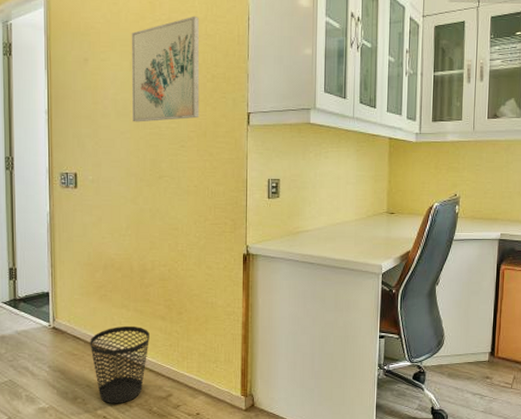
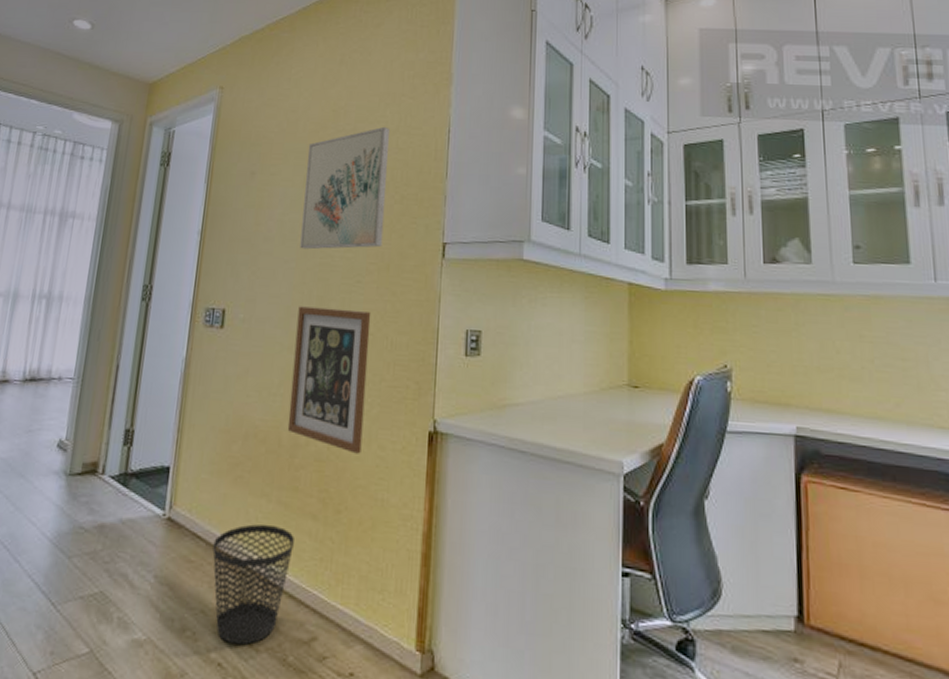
wall art: none [136,168,194,273] -> present [287,306,371,454]

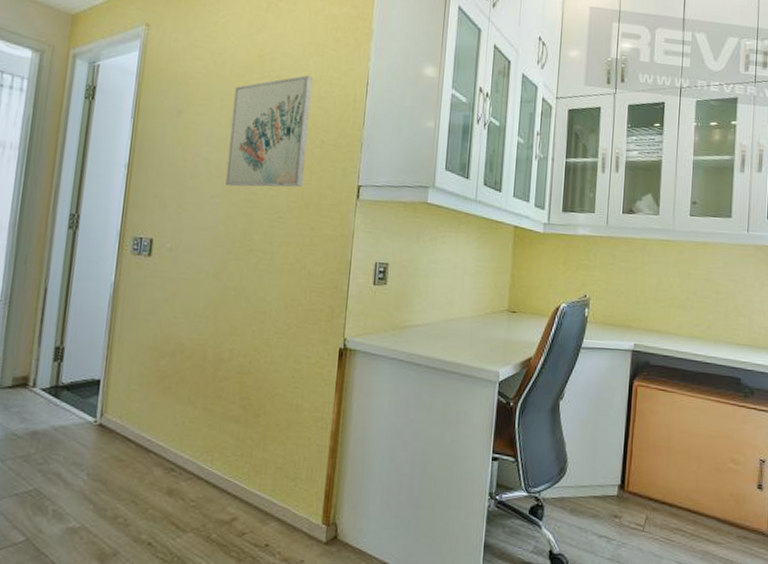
wastebasket: present [212,524,294,646] -> none [142,427,218,528]
wall art: present [287,306,371,454] -> none [212,238,291,368]

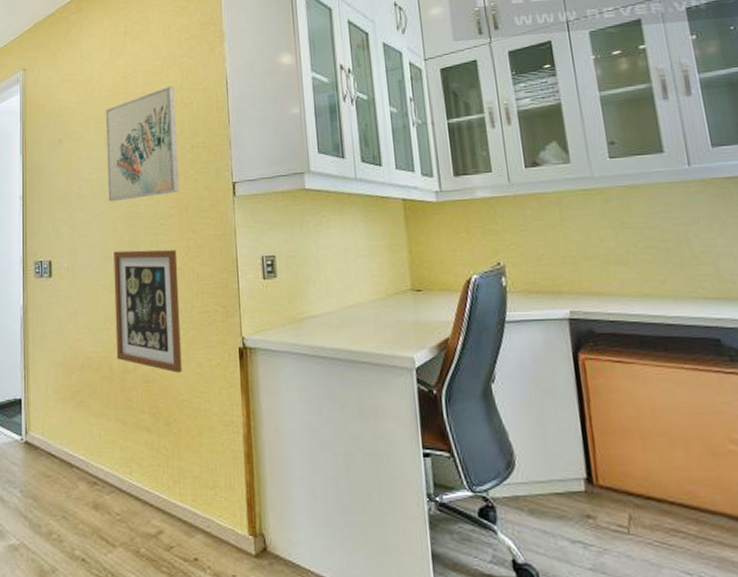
wall art: none [212,238,291,368] -> present [114,249,182,373]

